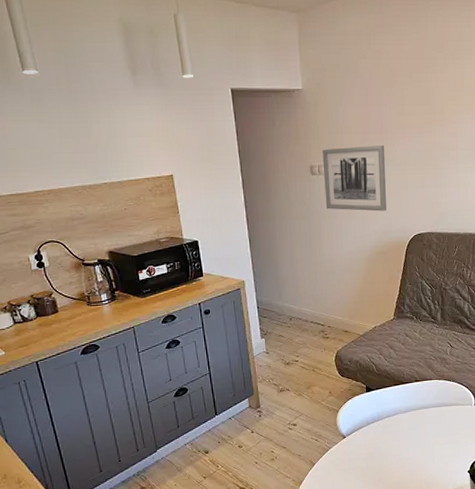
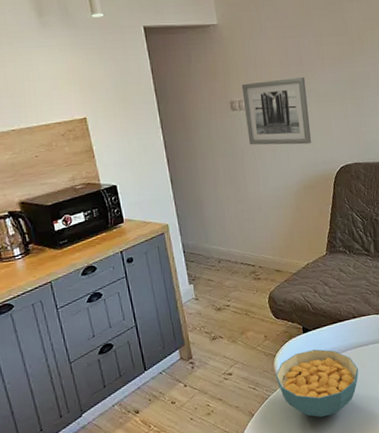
cereal bowl: none [338,408,417,472] -> present [276,349,359,417]

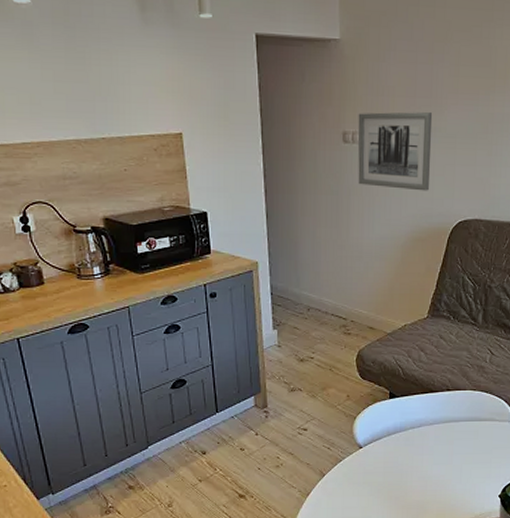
cereal bowl: present [276,349,359,417] -> none [354,418,444,488]

